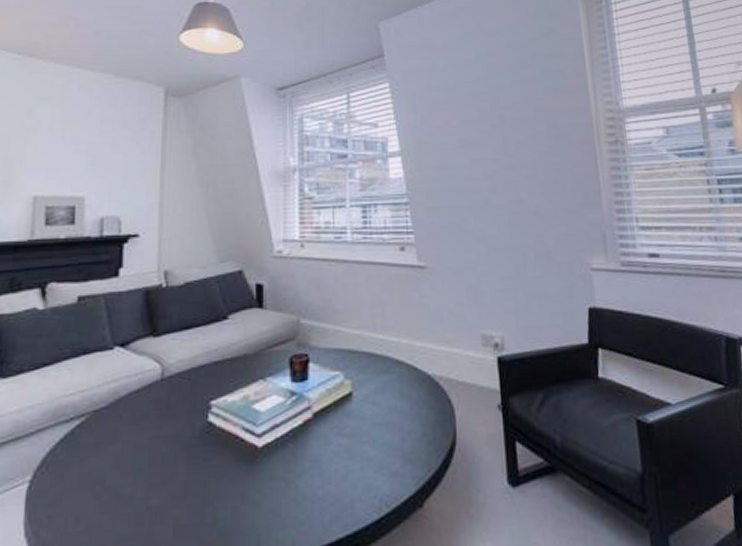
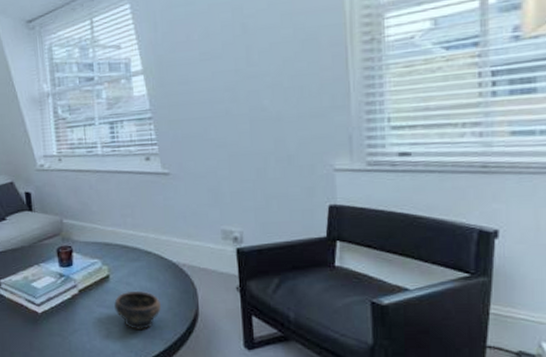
bowl: none [356,412,413,466] -> present [114,291,161,330]

